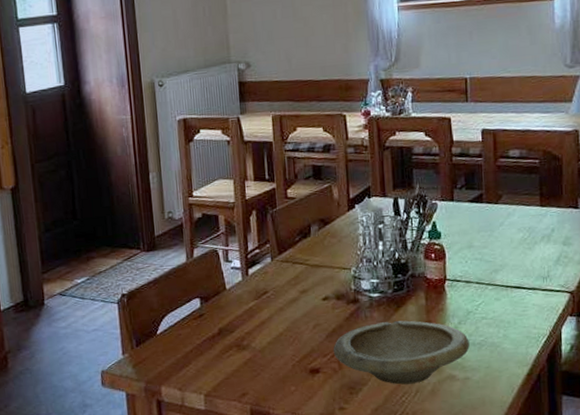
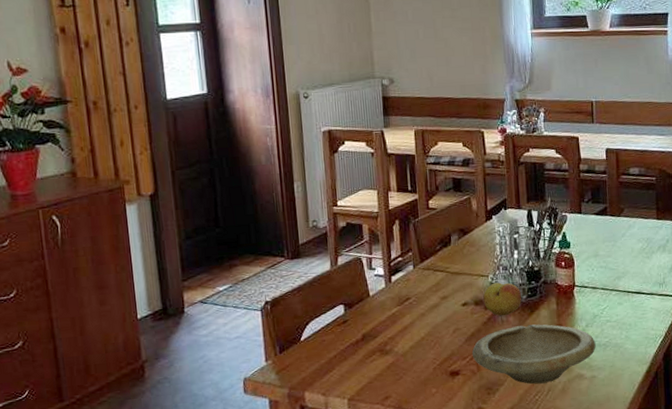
fruit: none [345,275,388,312] -> present [483,282,522,316]

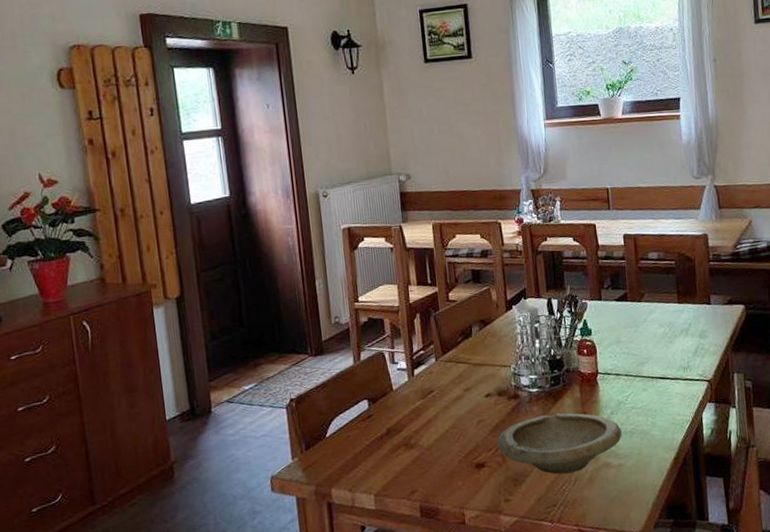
fruit: present [483,282,522,316] -> none [506,372,545,406]

